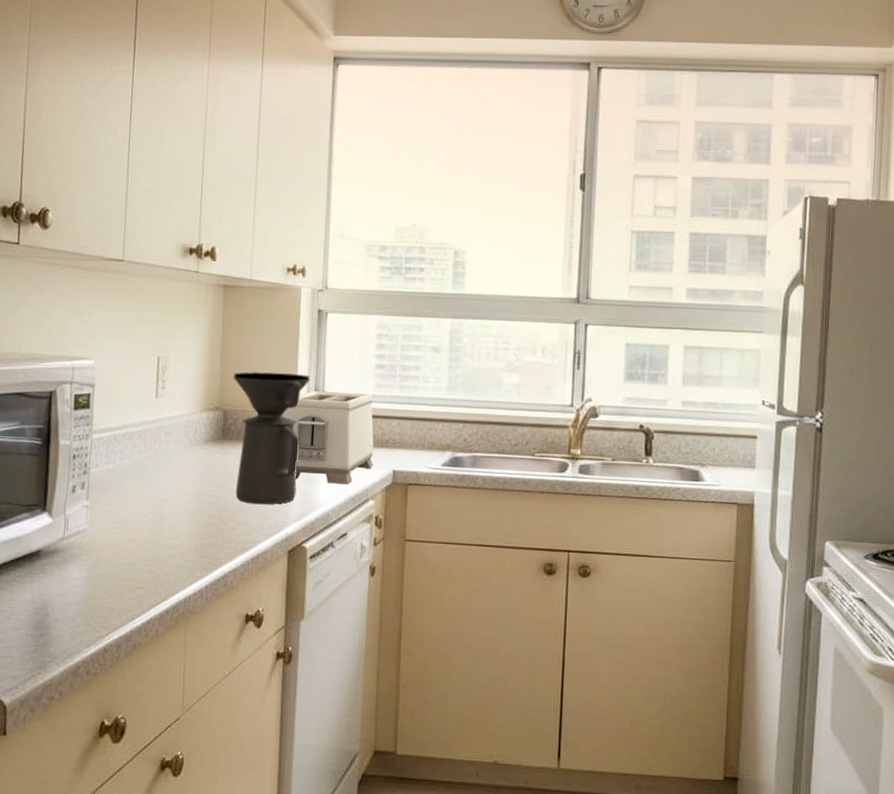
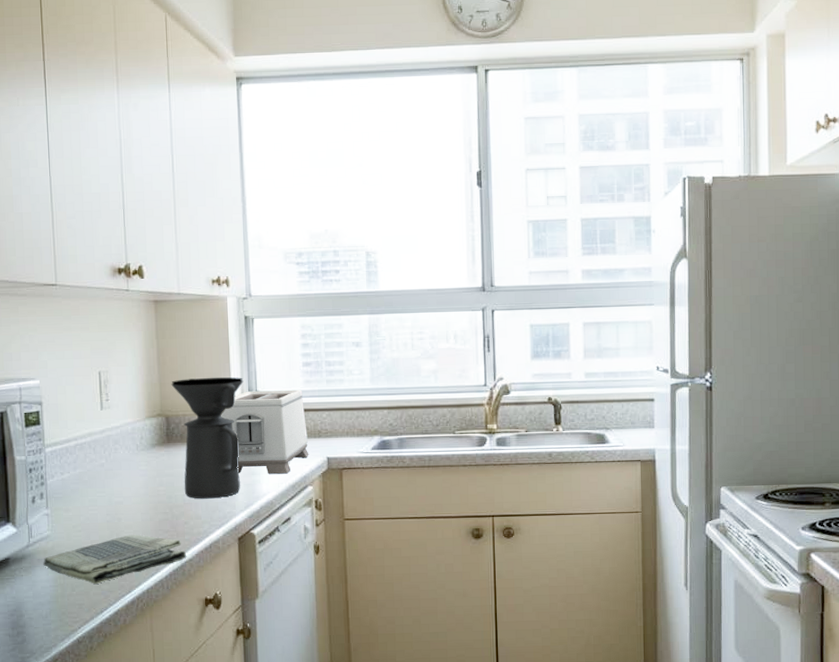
dish towel: none [76,536,231,587] -> present [43,534,187,584]

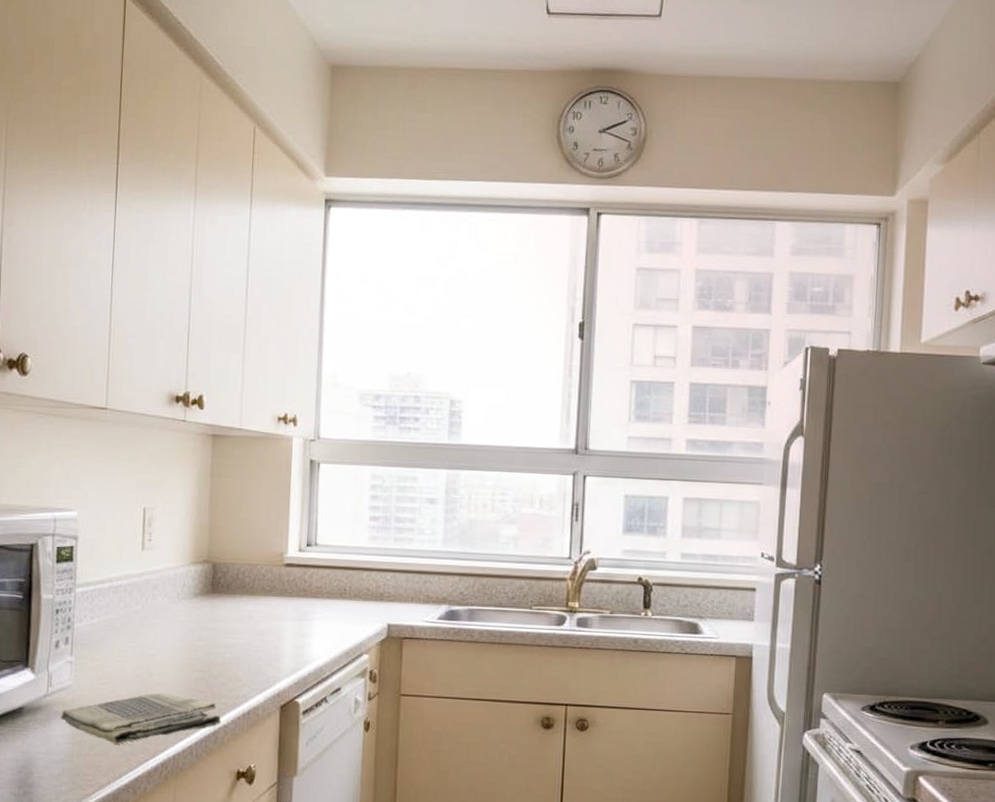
coffee maker: present [171,377,244,499] -> none [222,523,303,660]
toaster: present [221,389,309,475] -> none [274,543,368,639]

